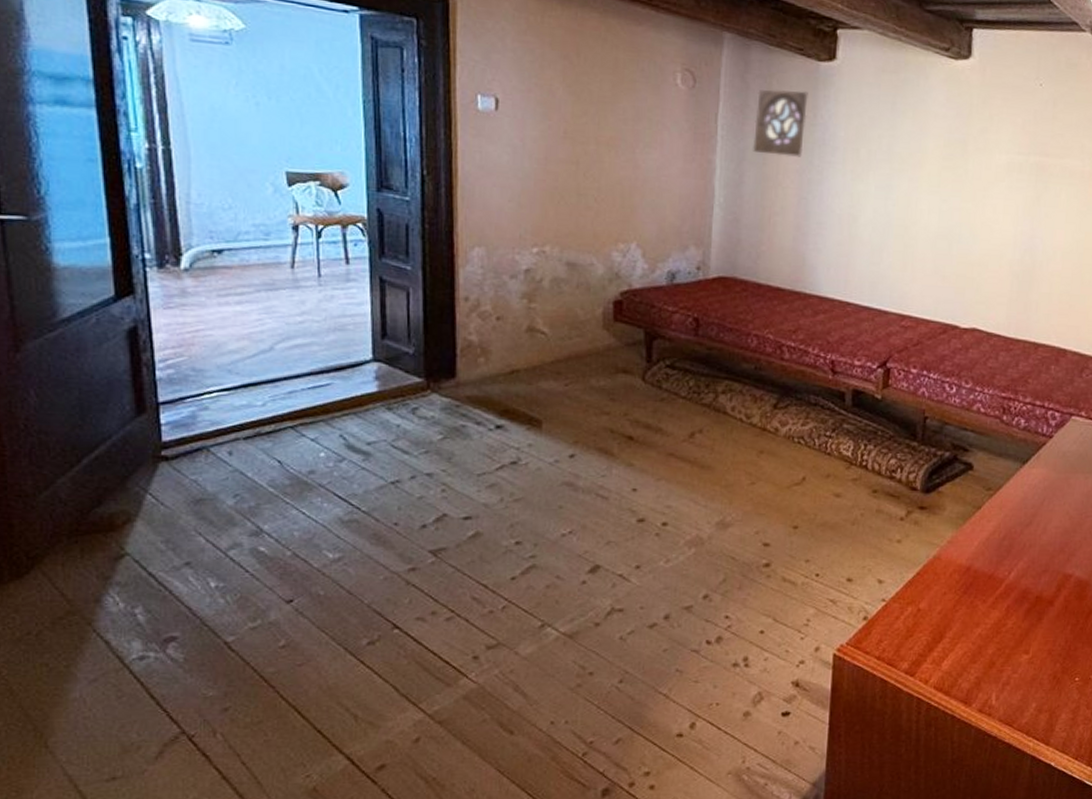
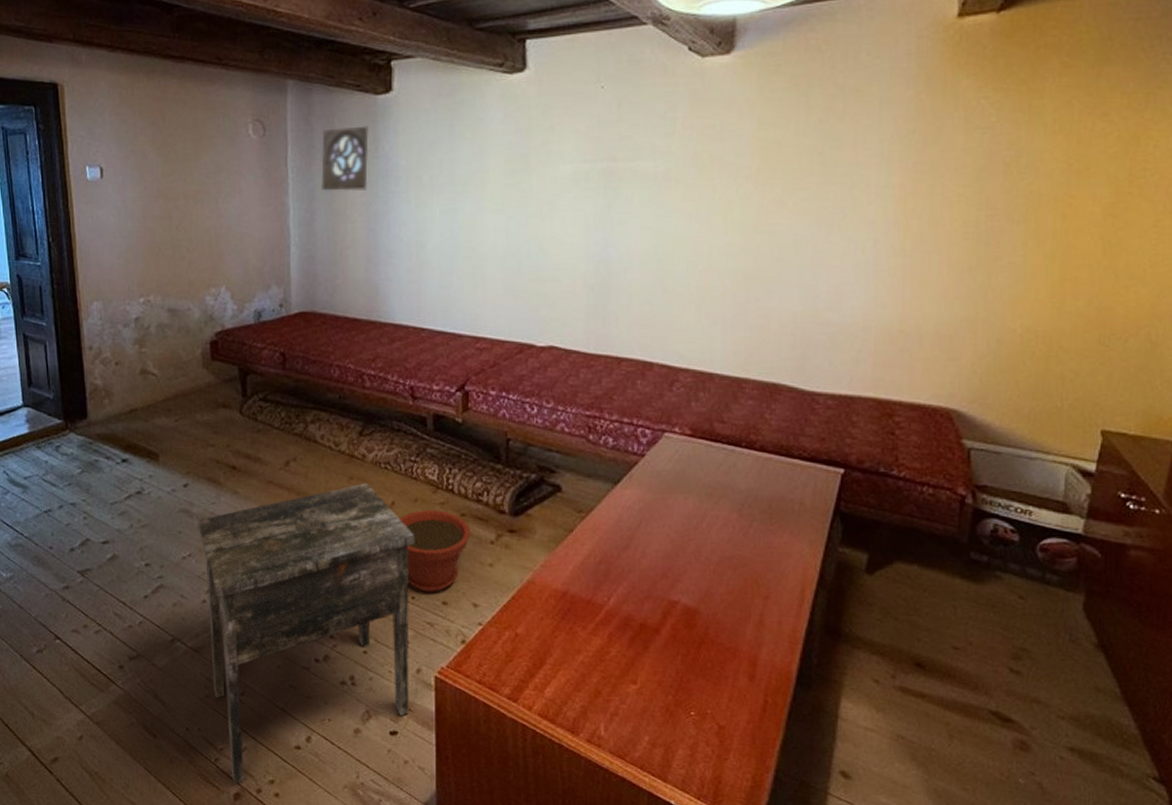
side table: none [583,458,824,779] -> present [198,483,415,784]
plant pot: none [808,486,881,569] -> present [399,510,470,592]

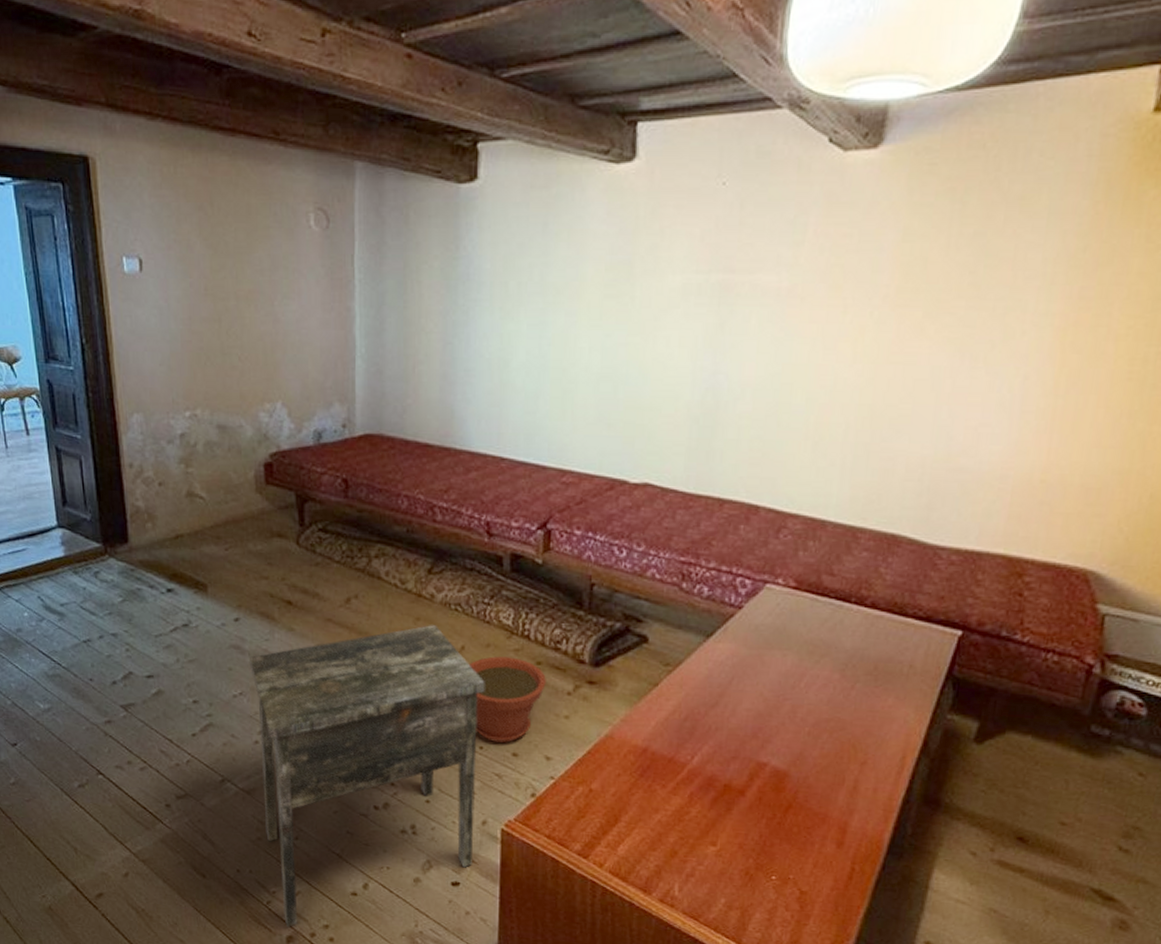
wall ornament: present [321,126,369,191] -> none [393,220,449,297]

